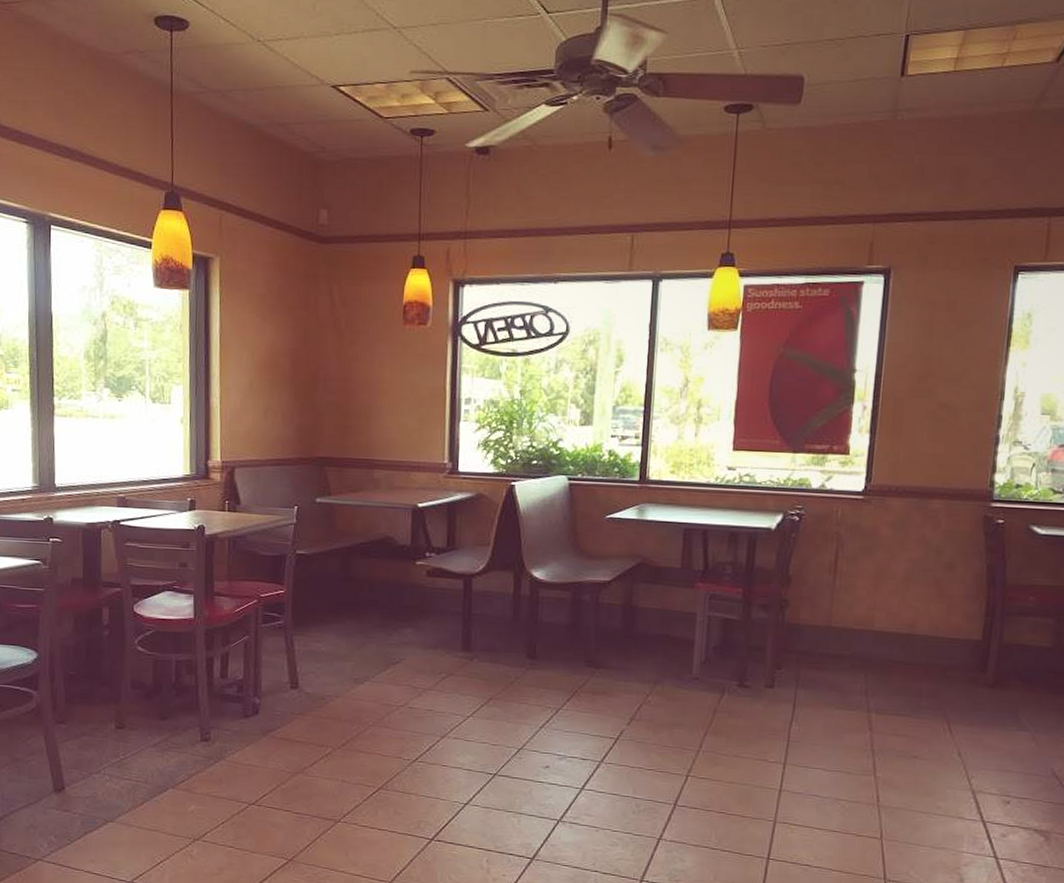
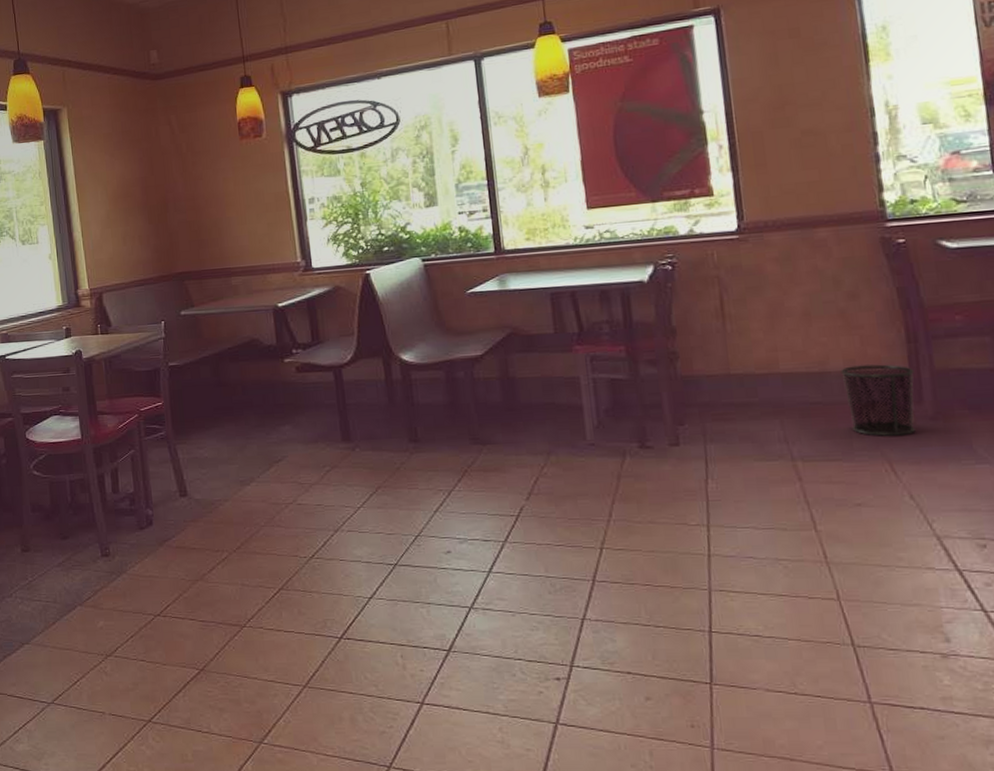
waste bin: none [923,631,986,699] -> present [840,364,916,436]

